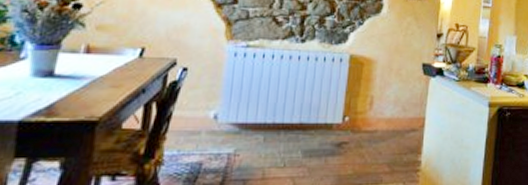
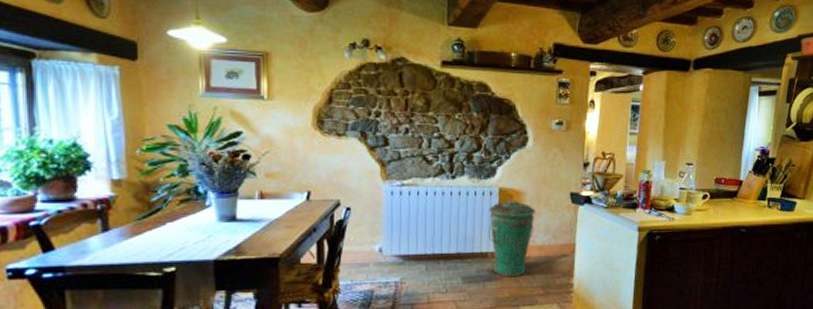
trash can: none [335,68,386,152] -> present [489,200,536,278]

